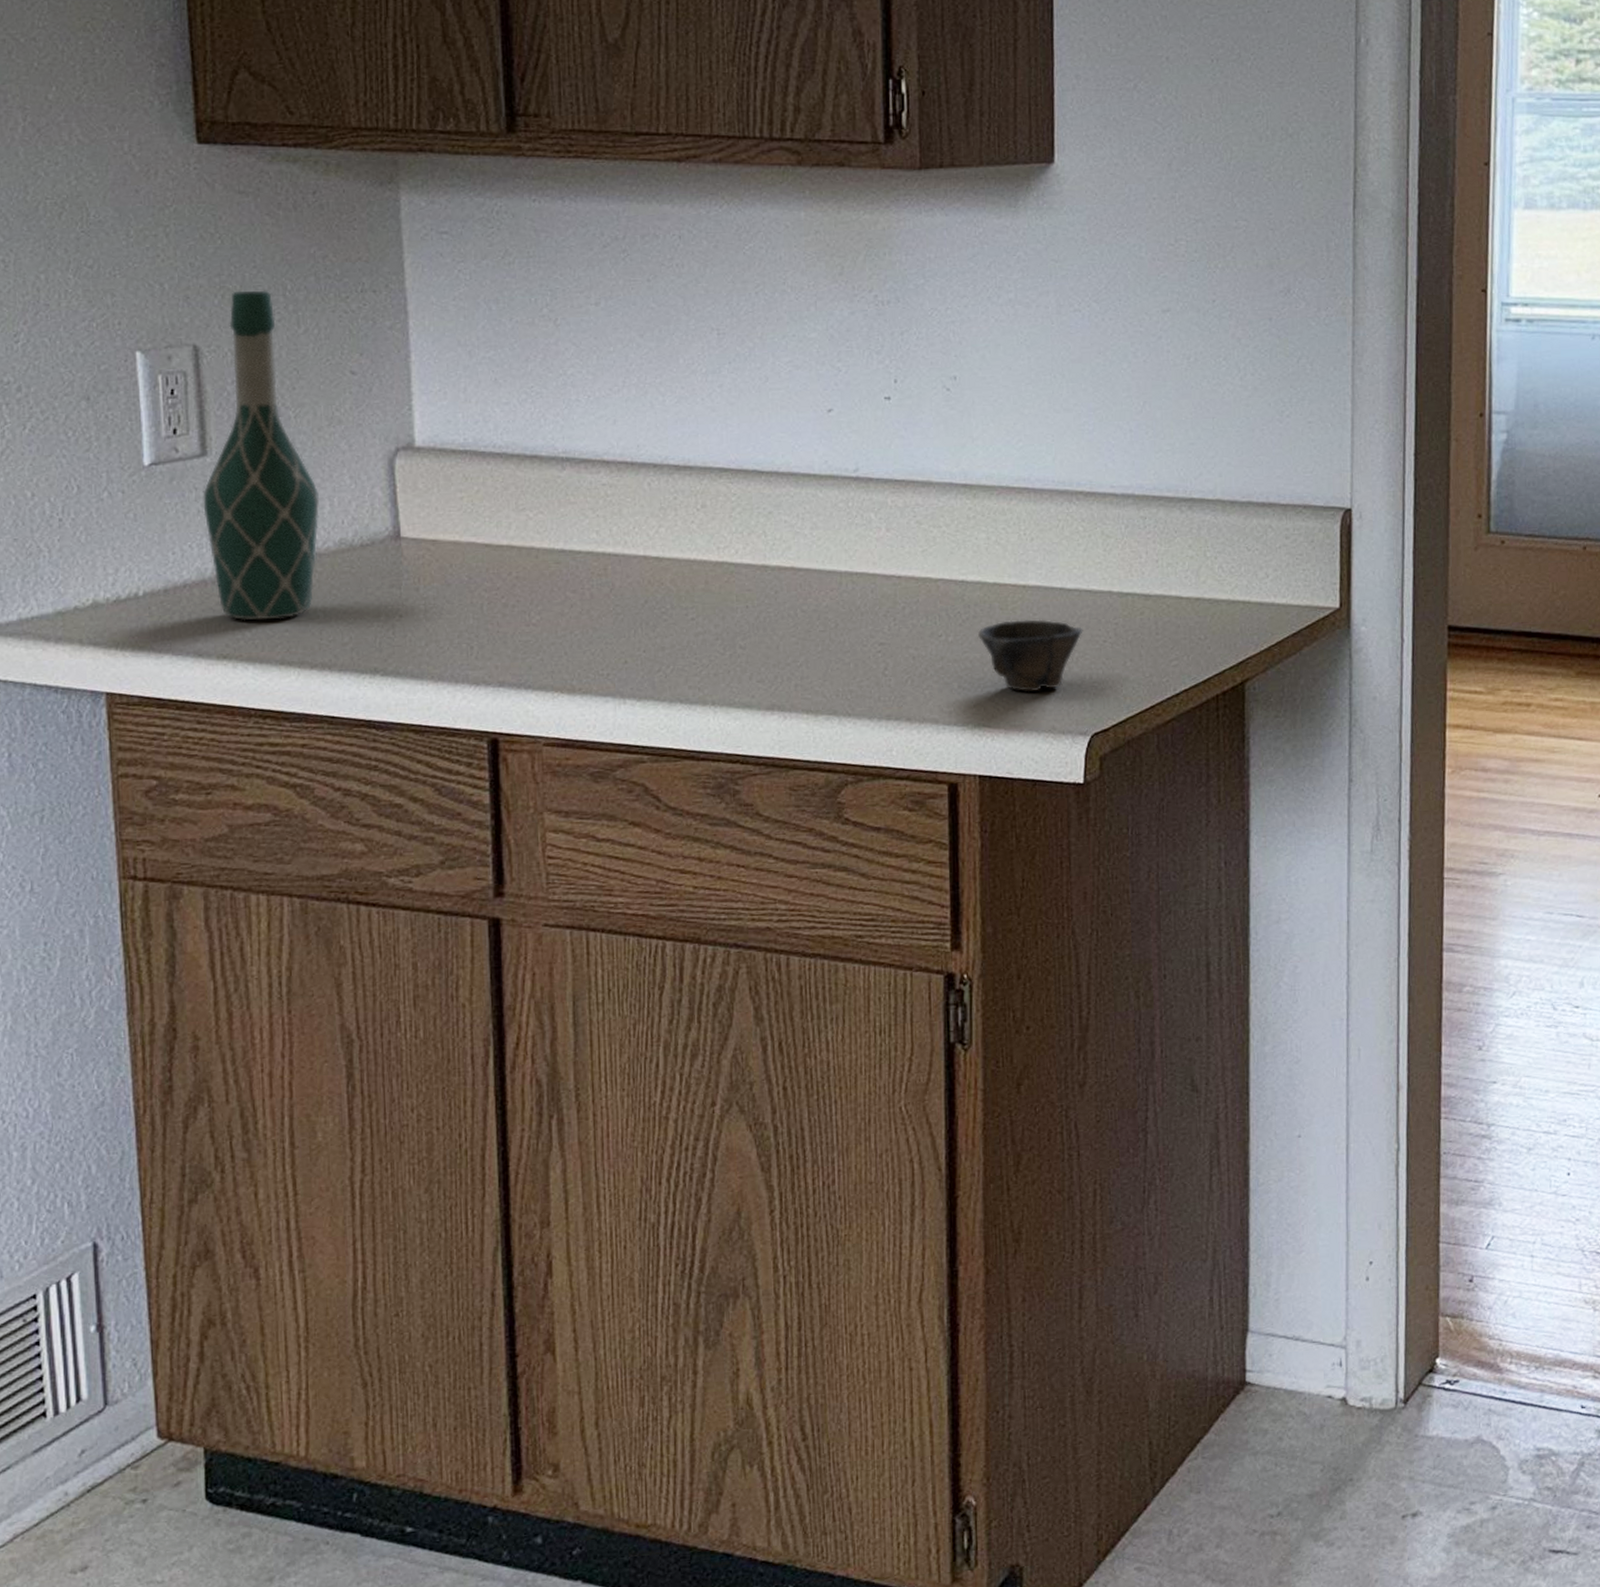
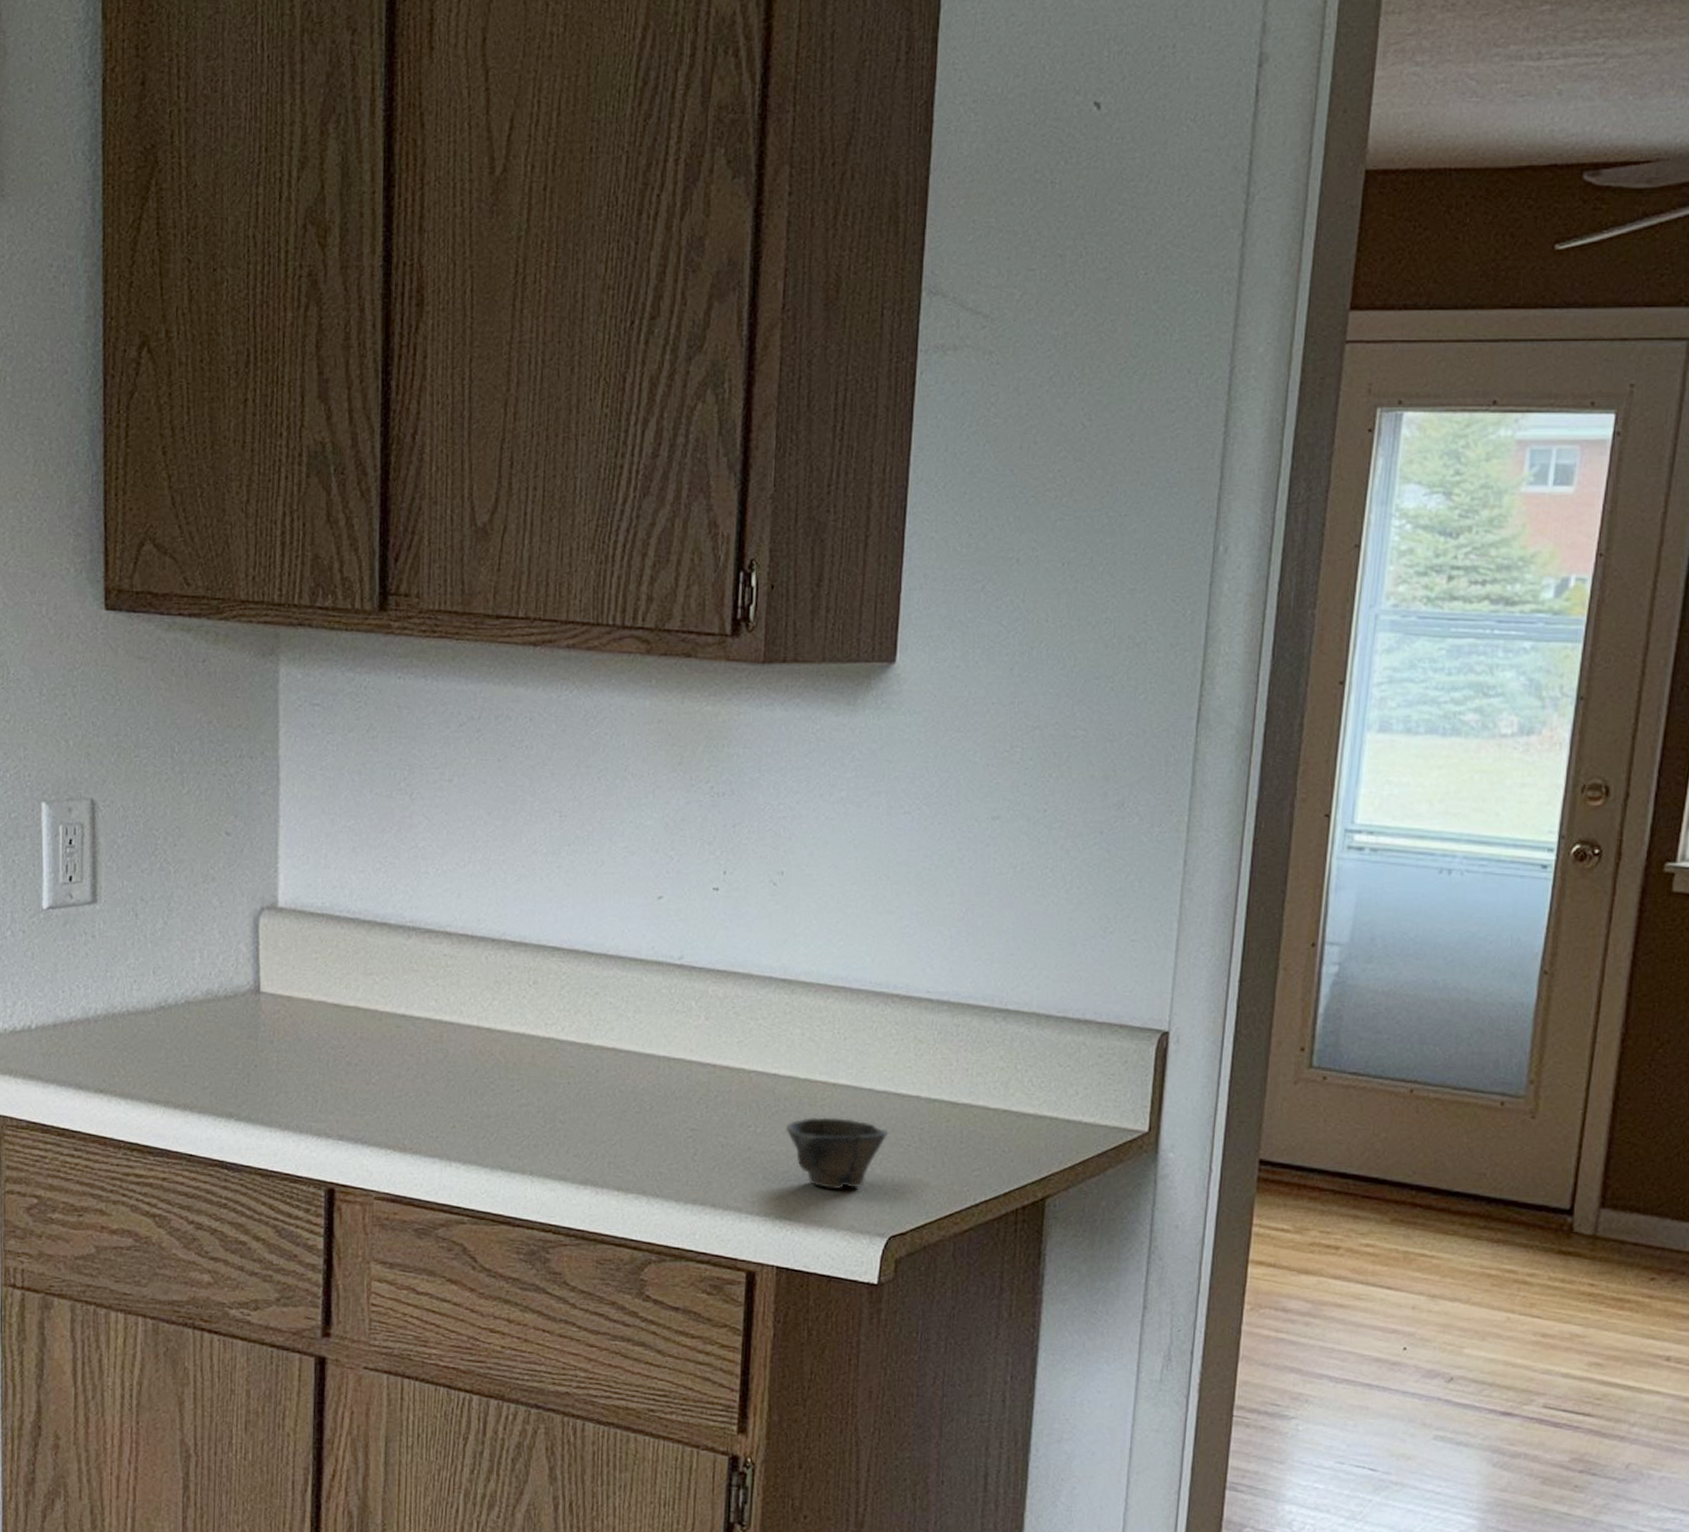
wine bottle: present [203,290,320,621] -> none [91,750,192,1061]

